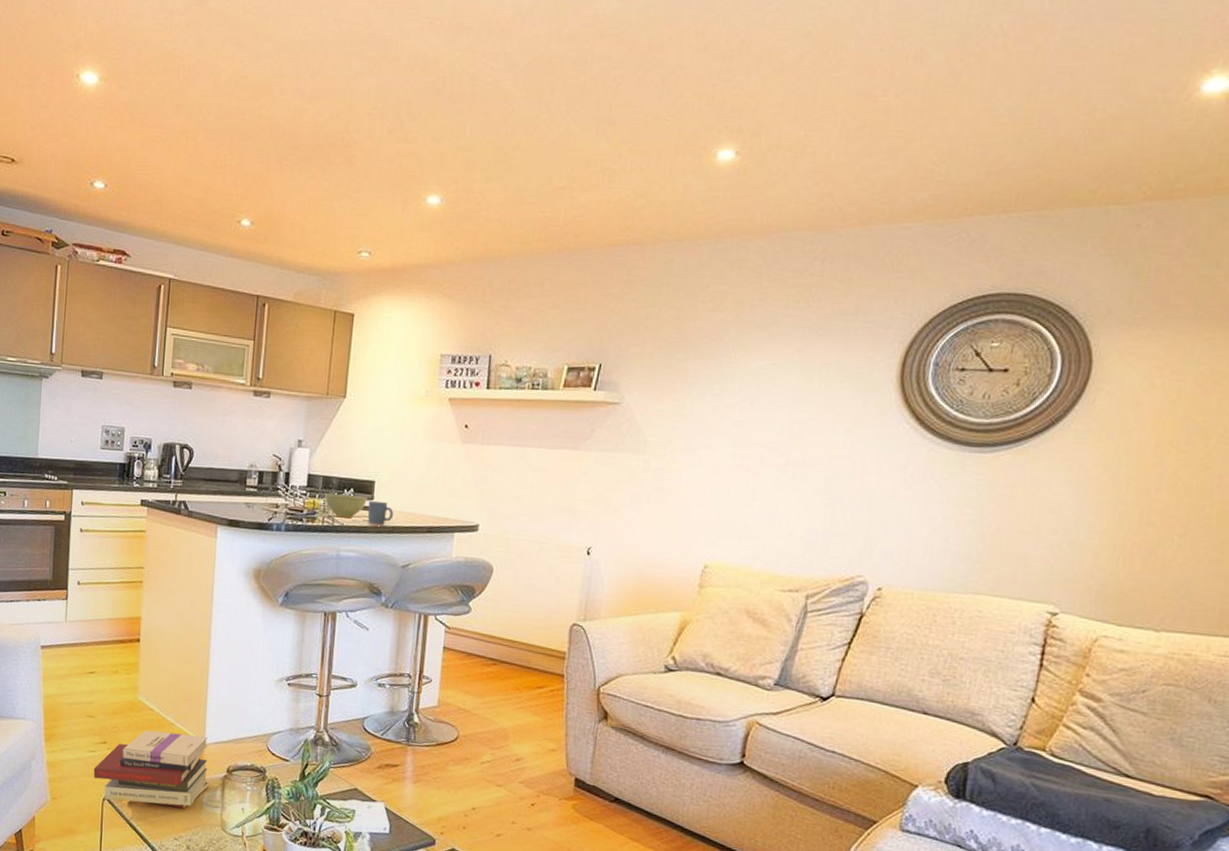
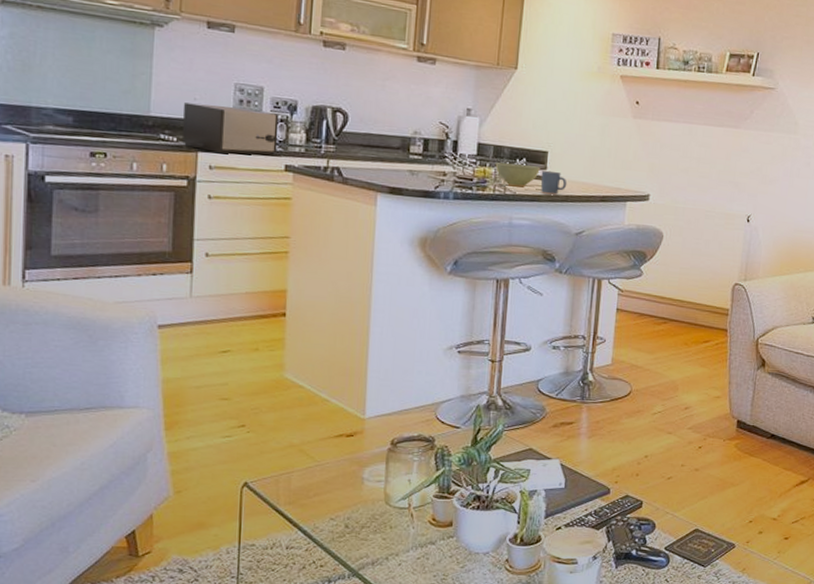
toaster: none [61,445,137,492] -> present [183,103,279,156]
books: present [93,730,209,809] -> none [229,408,370,487]

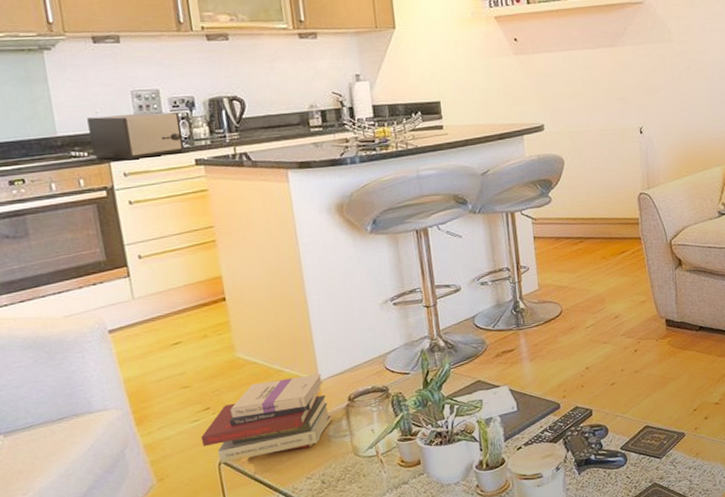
books: none [229,408,370,487] -> present [200,373,333,463]
bowl: present [495,162,540,188] -> none [392,117,436,141]
mug: present [540,171,567,195] -> none [437,119,465,142]

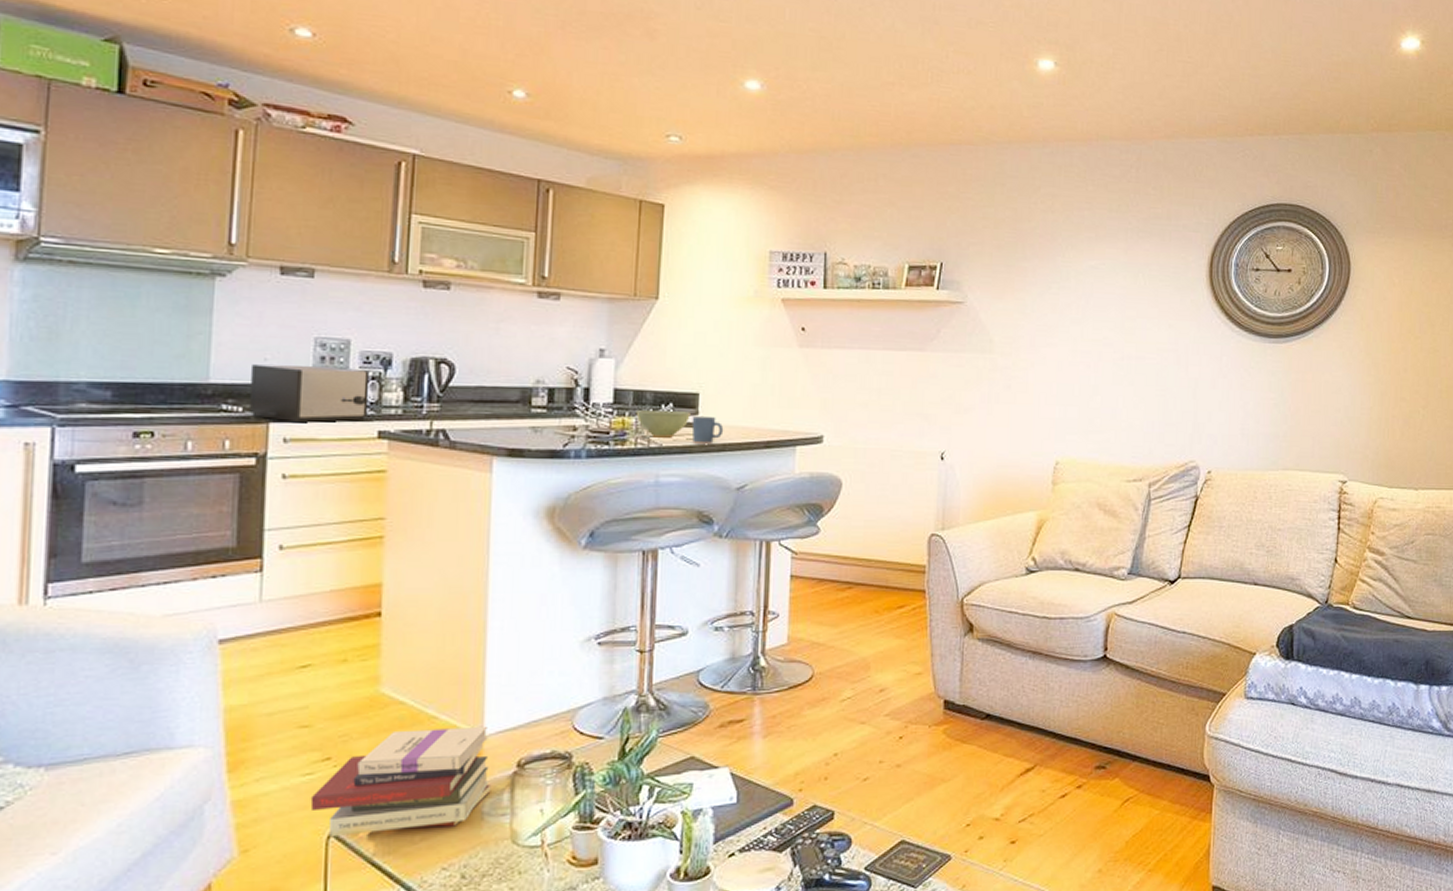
bowl: none [392,117,436,141] -> present [635,410,690,439]
mug: none [437,119,465,142] -> present [691,415,724,444]

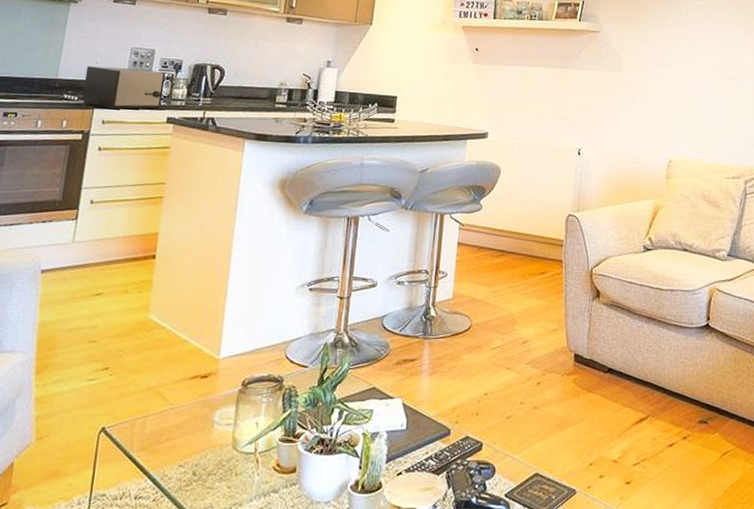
books: present [310,726,492,836] -> none [90,350,224,432]
bowl: present [635,410,690,439] -> none [350,108,390,131]
mug: present [691,415,724,444] -> none [390,113,414,136]

